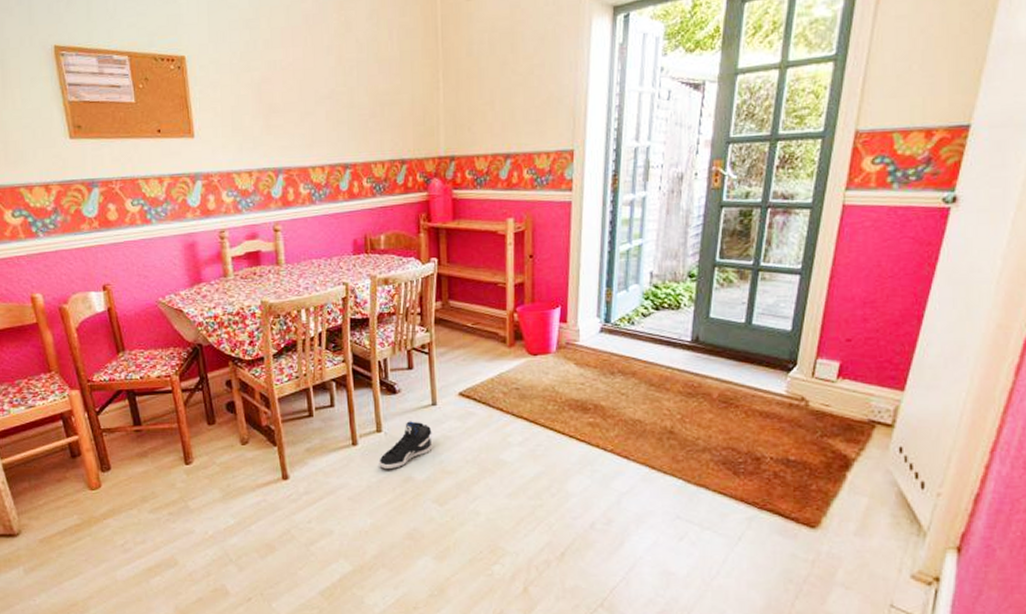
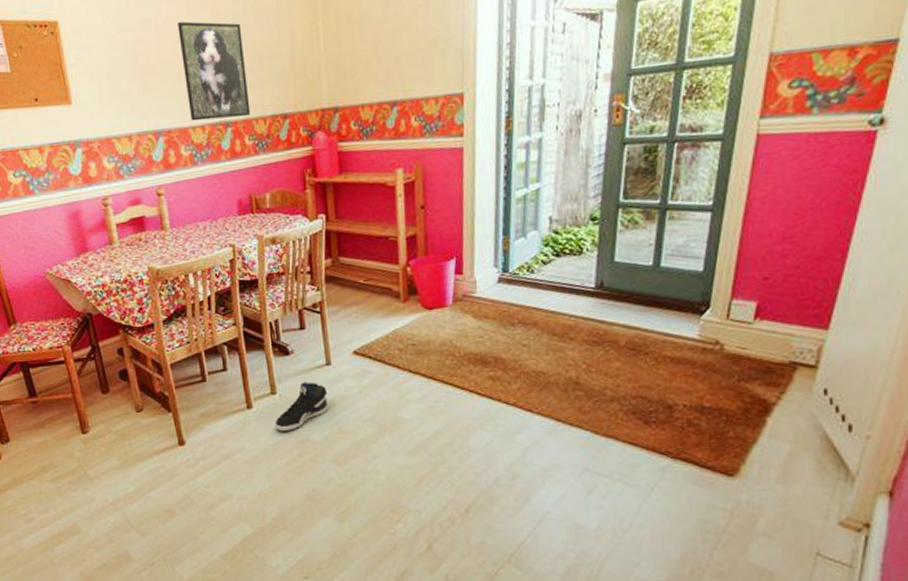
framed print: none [303,64,370,161] -> present [178,21,251,121]

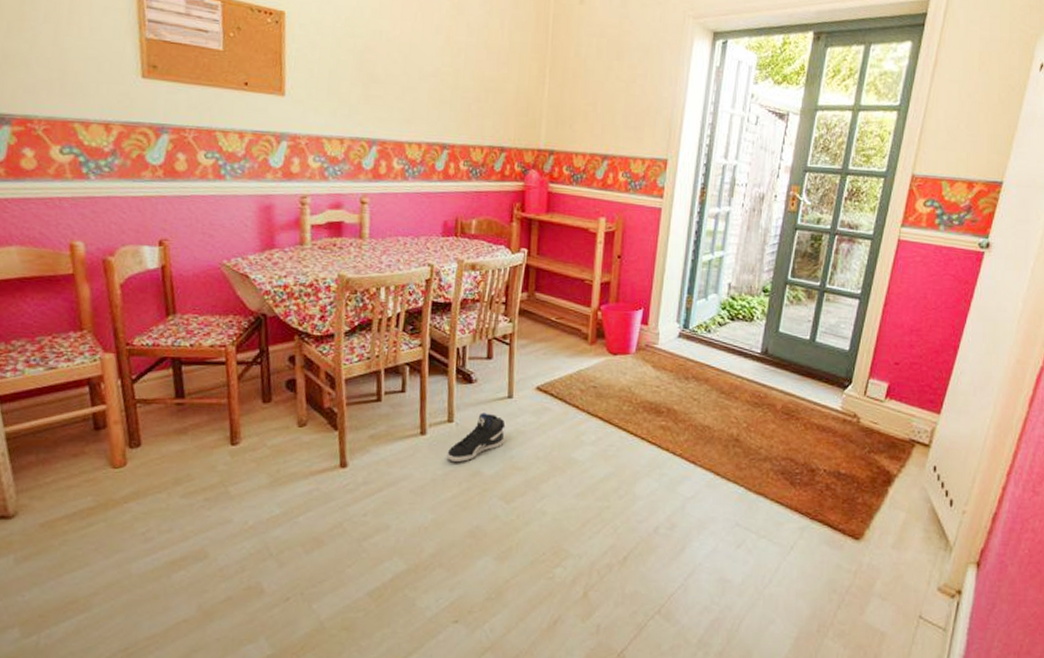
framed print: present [178,21,251,121] -> none [408,39,472,143]

